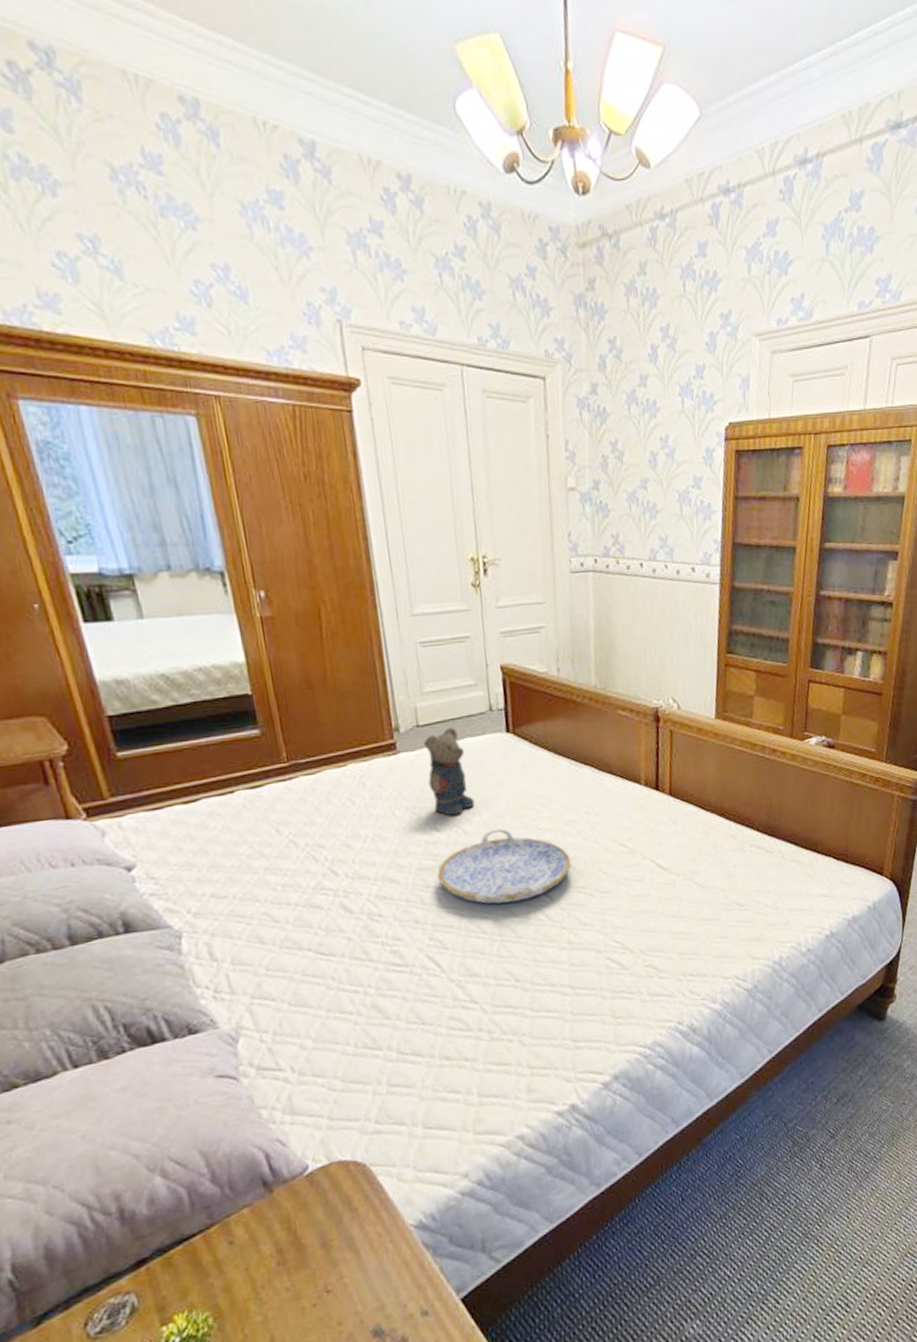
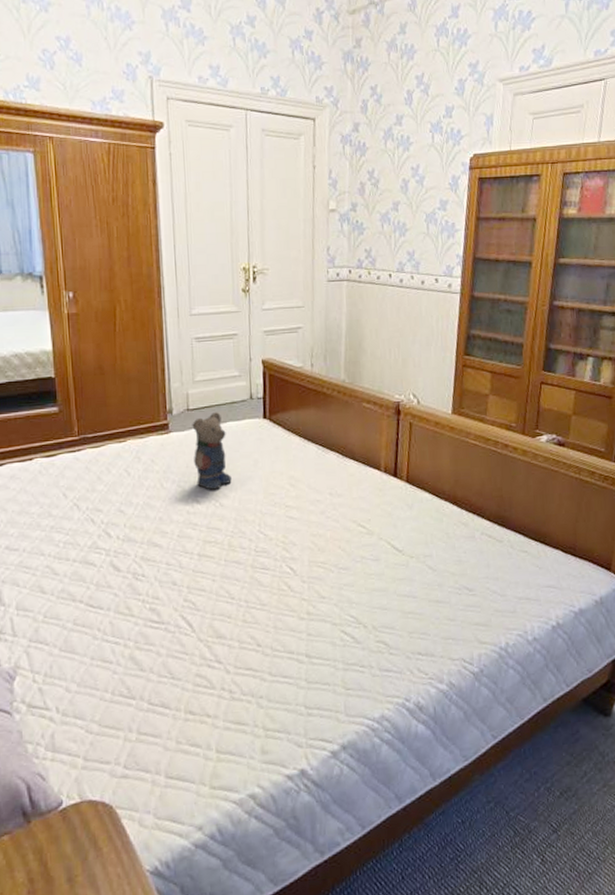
serving tray: present [437,828,572,904] -> none [195,503,314,573]

